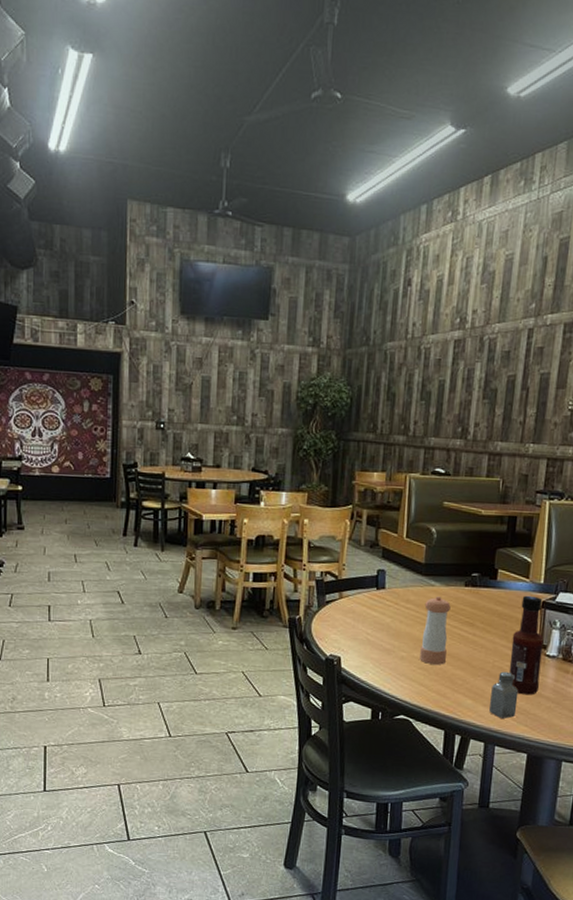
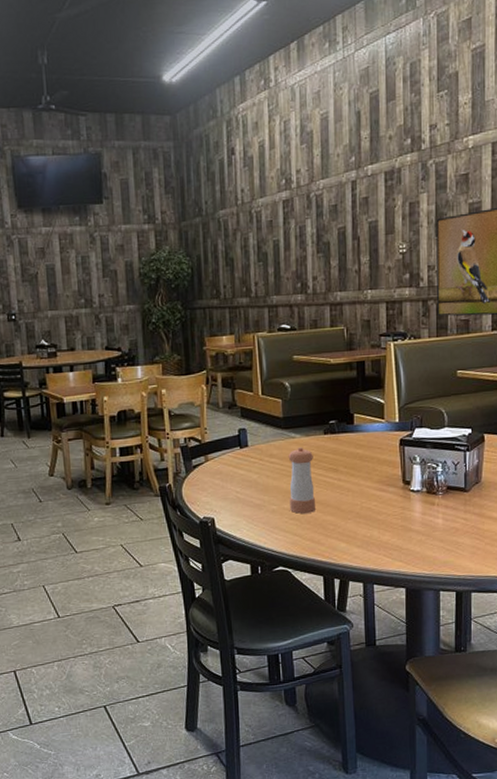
saltshaker: present [489,671,519,719] -> none [363,511,390,557]
tabasco sauce: present [508,595,544,695] -> none [376,435,407,532]

